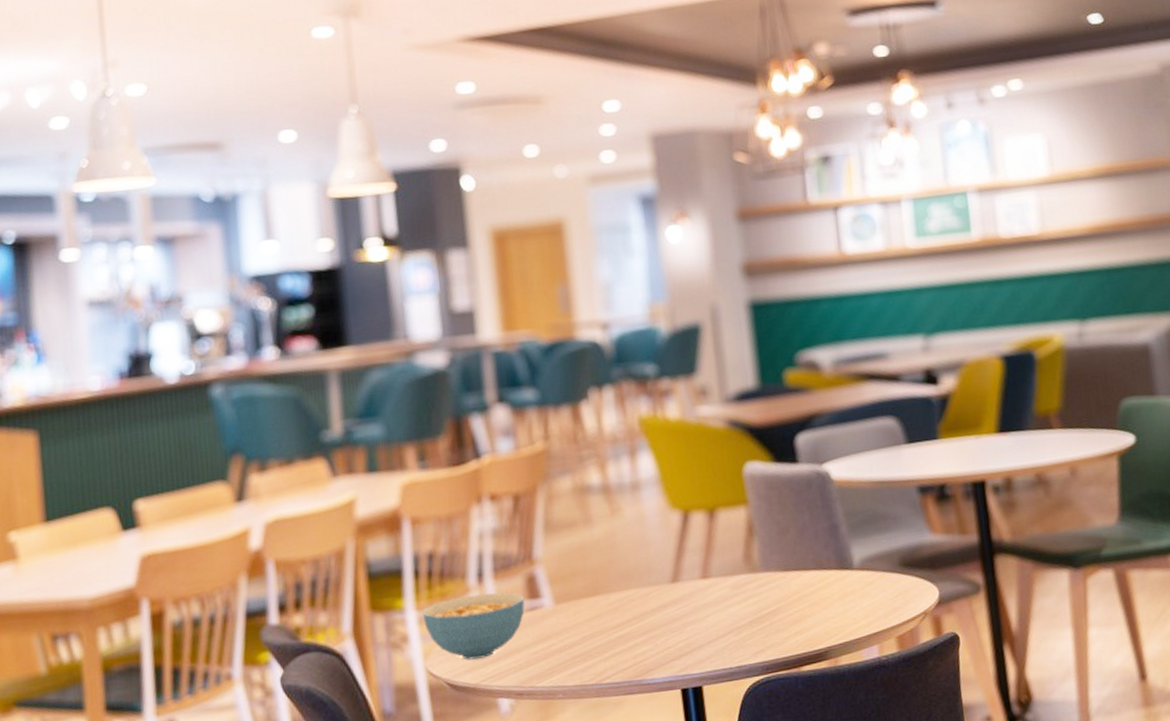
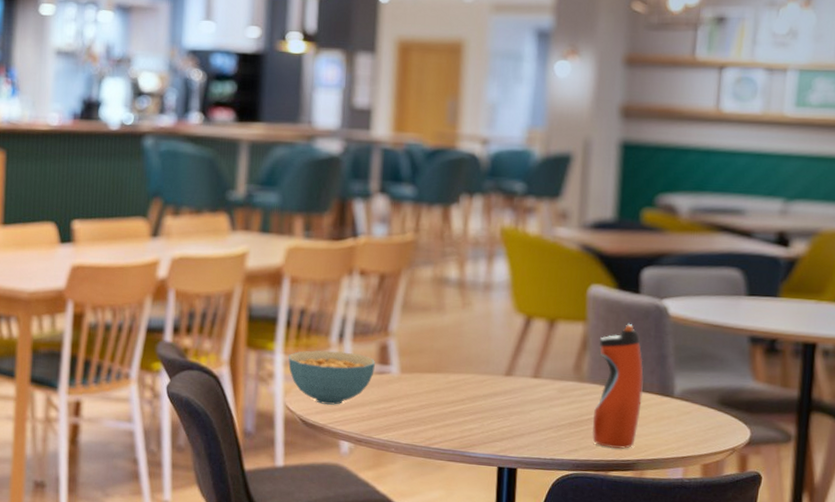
water bottle: none [764,498,824,640] -> present [591,324,644,449]

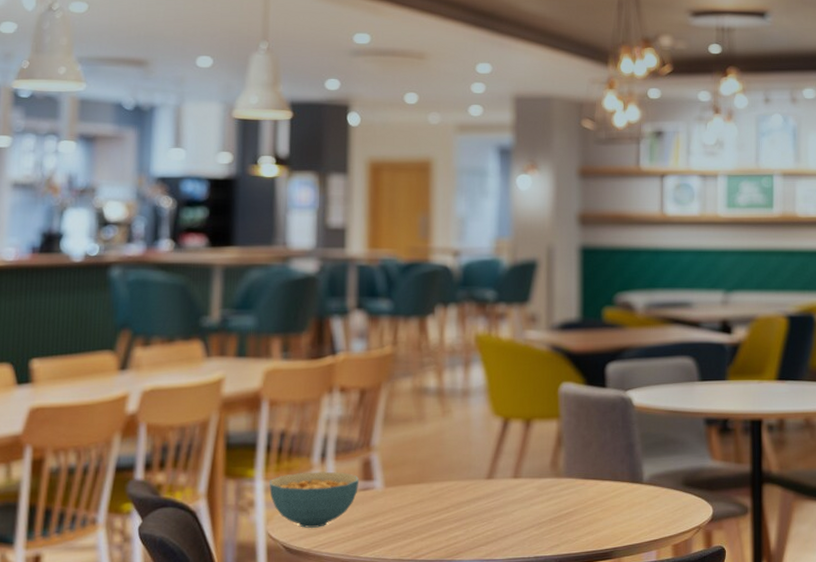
water bottle: present [591,324,644,449] -> none [571,417,615,539]

